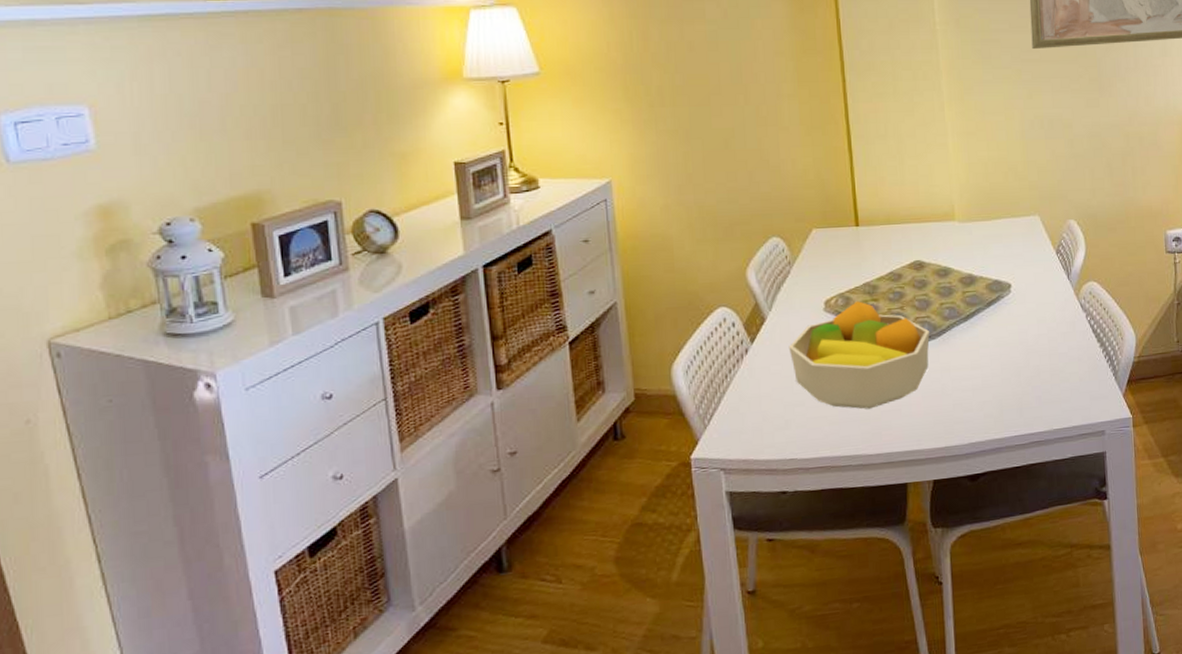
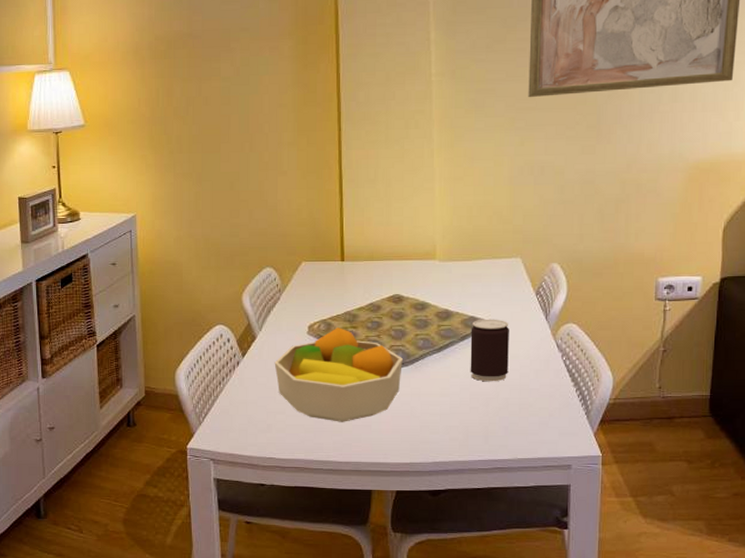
beverage can: none [996,281,1037,350] -> present [470,319,509,382]

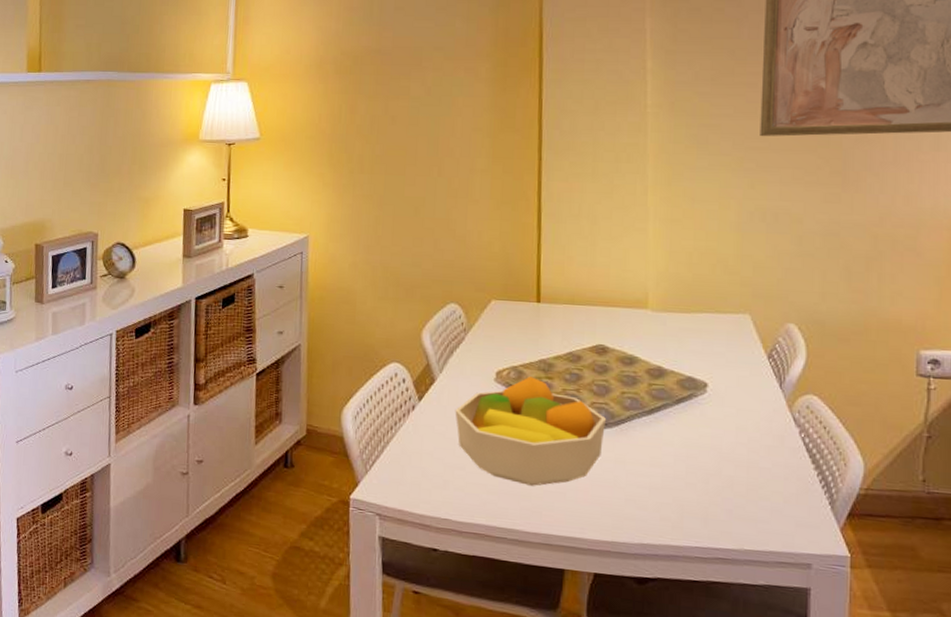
beverage can: present [470,319,509,382] -> none [686,381,735,456]

